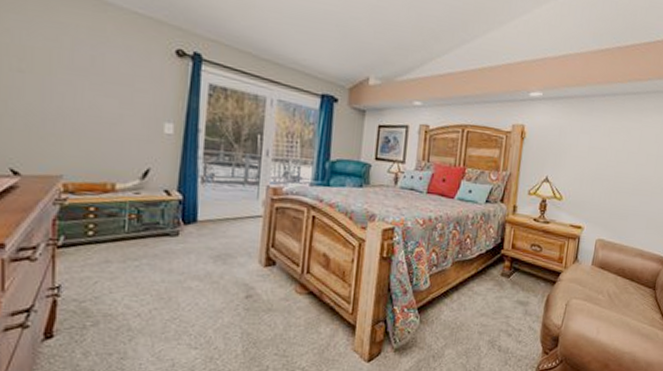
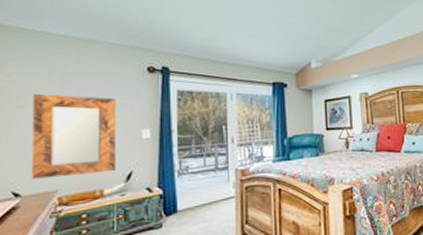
home mirror: none [33,57,137,166] -> present [31,93,117,179]

